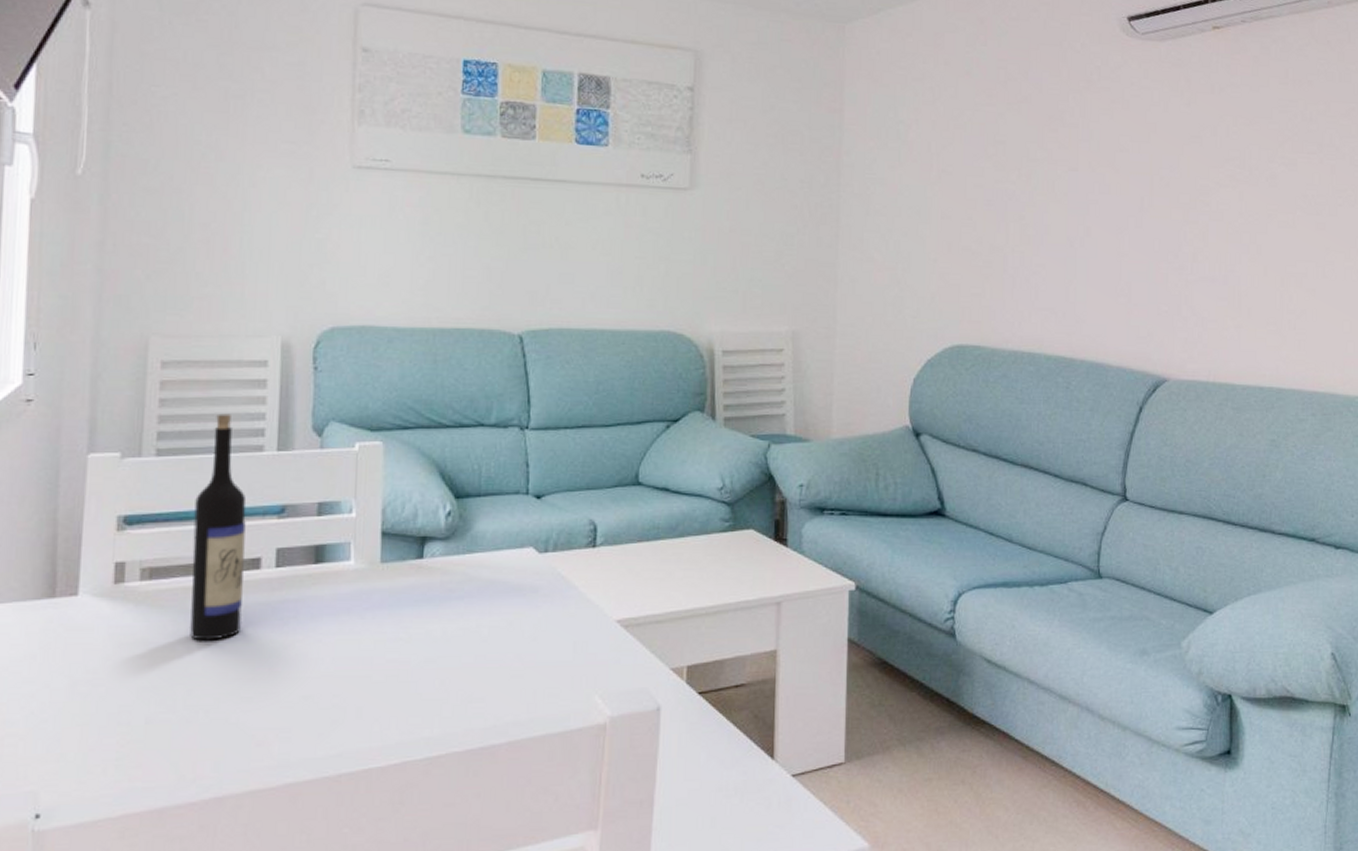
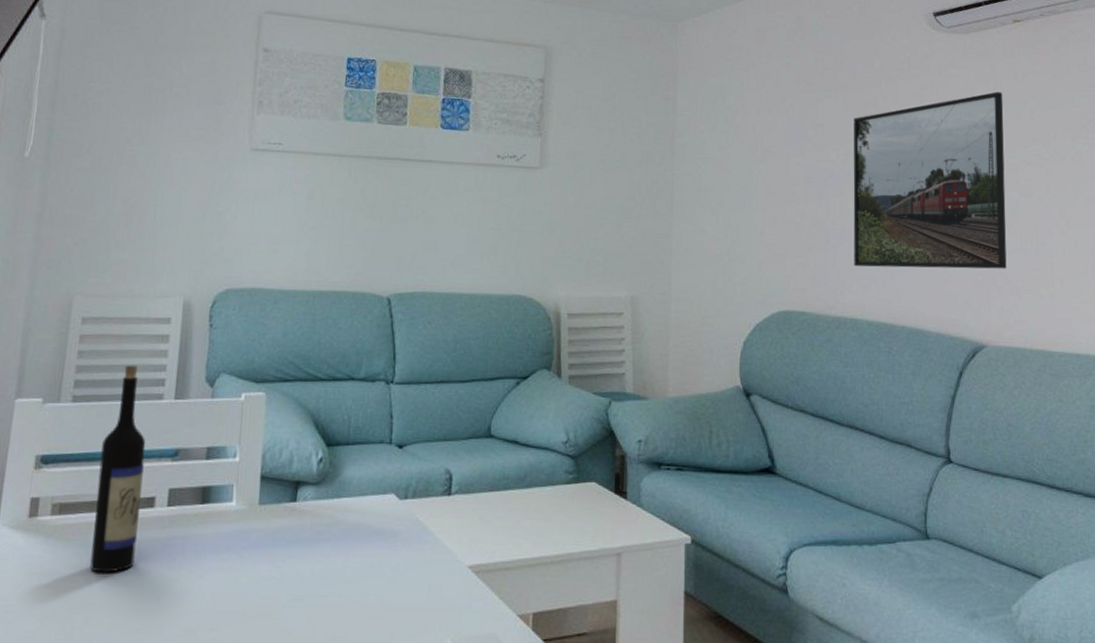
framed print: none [1033,106,1198,299] -> present [853,92,1007,269]

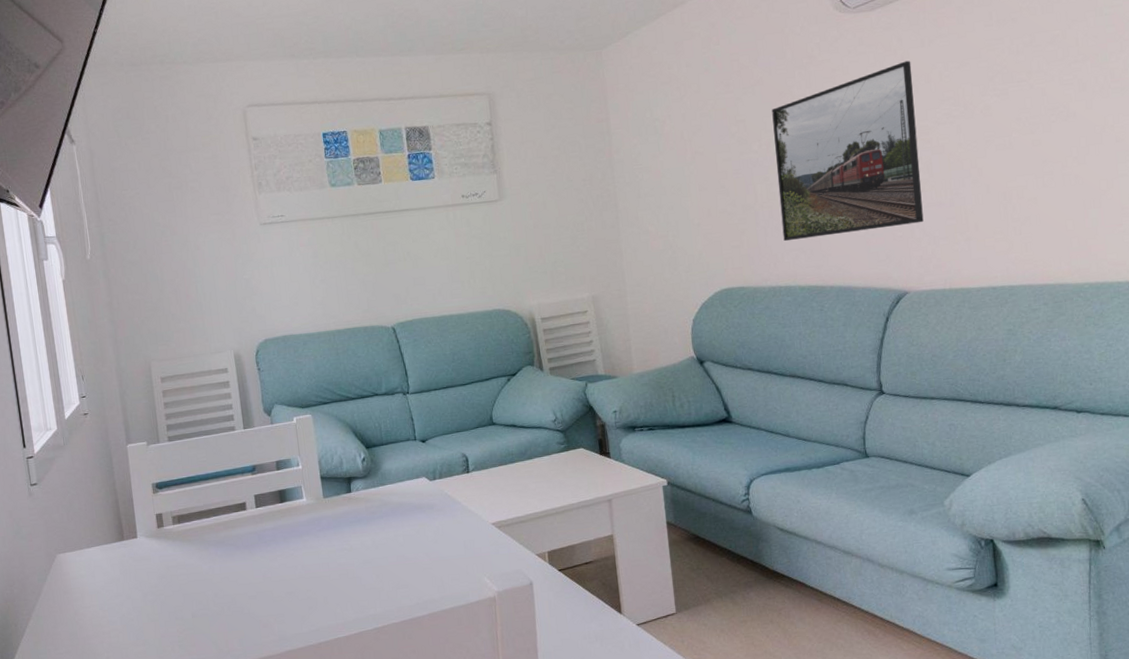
wine bottle: present [90,365,146,573] -> none [197,407,241,561]

